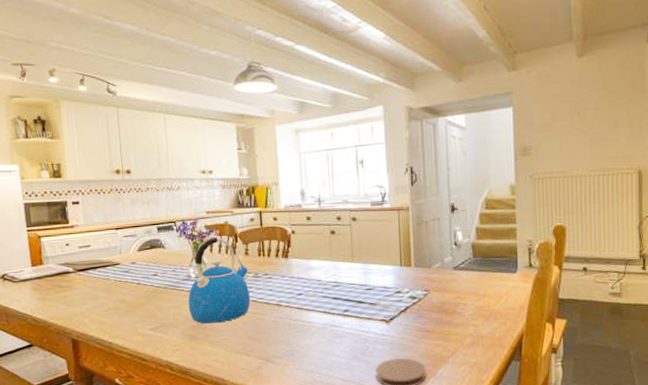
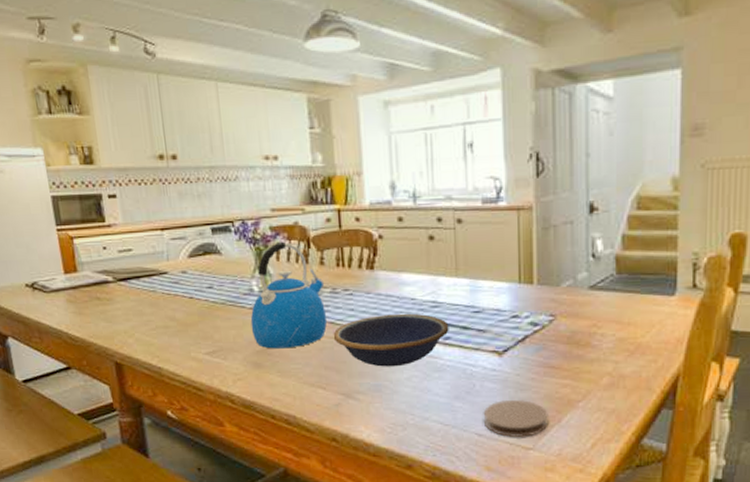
bowl: none [255,292,348,336] -> present [333,313,449,367]

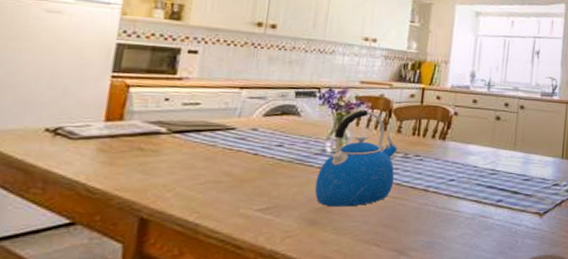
bowl: present [333,313,449,367] -> none [397,178,503,225]

